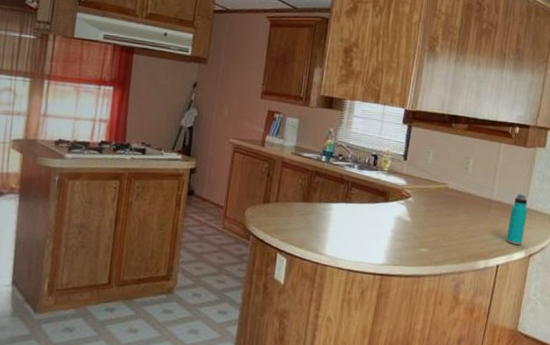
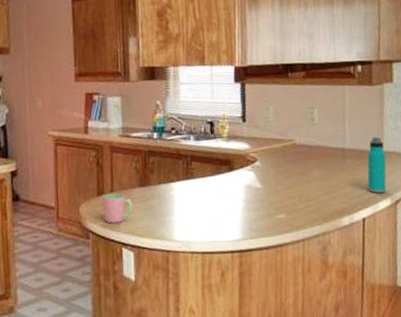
cup: none [265,202,293,231] -> present [101,193,133,224]

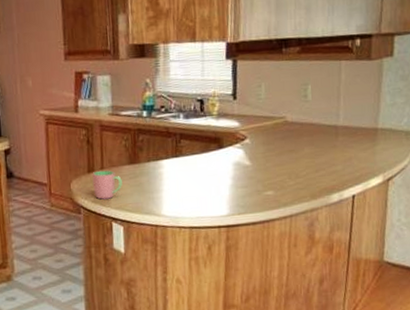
water bottle: present [367,136,387,193] -> none [359,113,381,170]

